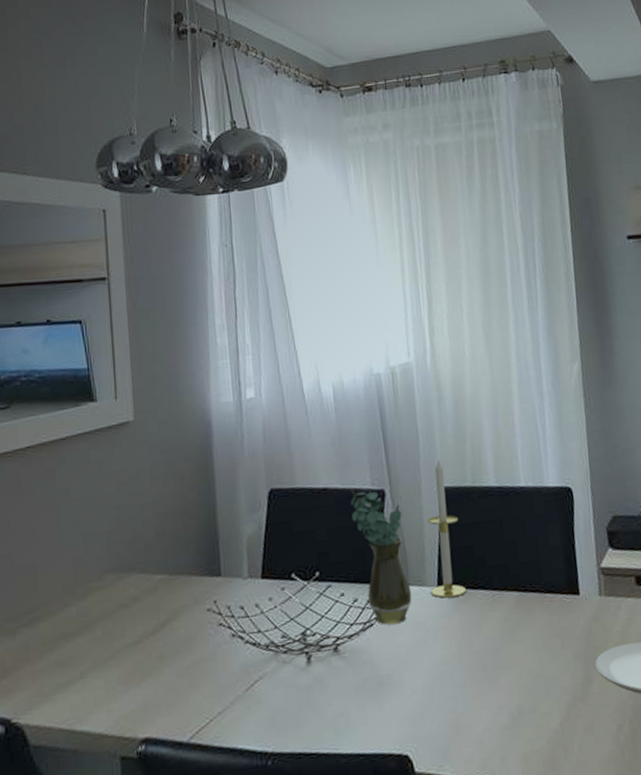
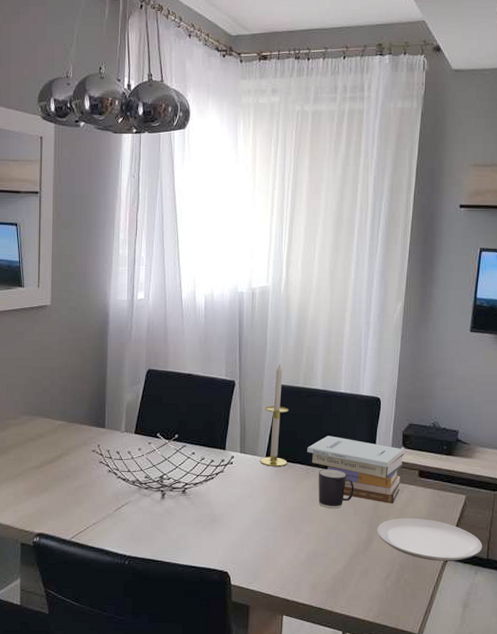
vase: present [350,488,412,625] -> none [208,377,246,480]
books: none [489,545,616,627] -> present [307,435,404,503]
mug: none [508,590,558,646] -> present [318,469,354,509]

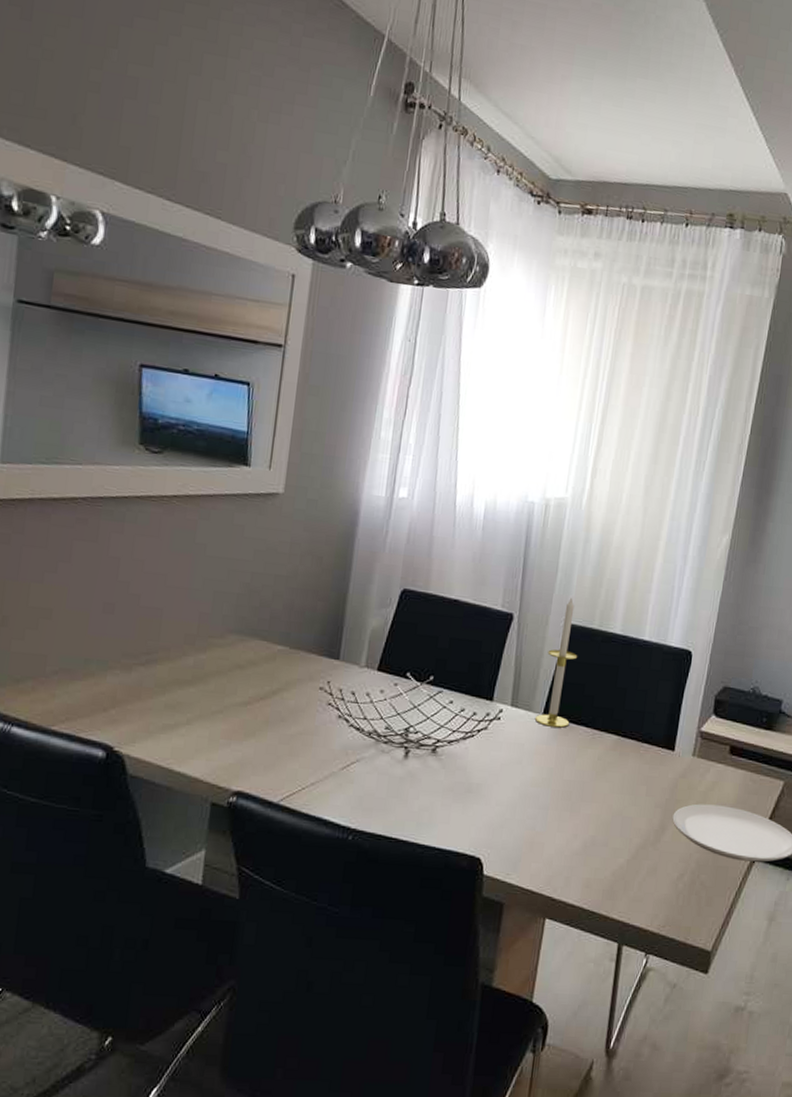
books: present [307,435,404,503] -> none [595,693,715,785]
mug: present [318,469,354,509] -> none [603,735,650,787]

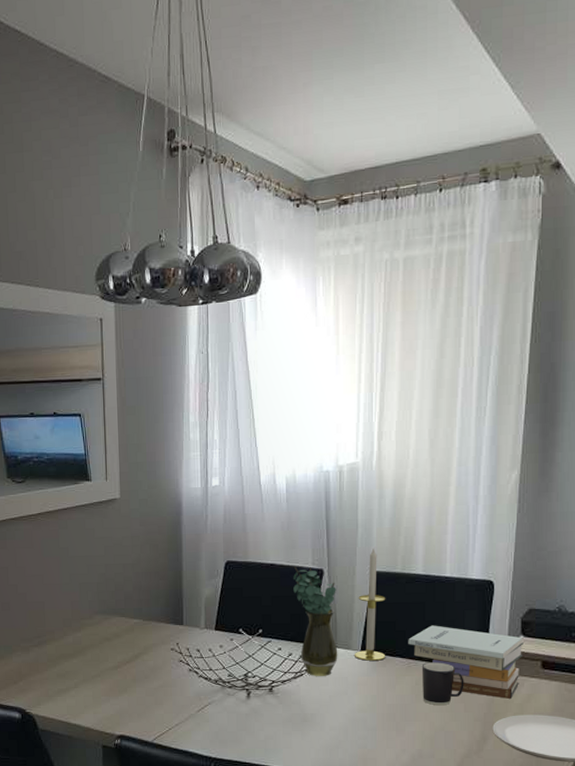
vase: none [474,606,525,740] -> present [293,566,338,676]
books: none [595,693,715,785] -> present [408,625,524,699]
mug: none [603,735,650,787] -> present [421,662,464,706]

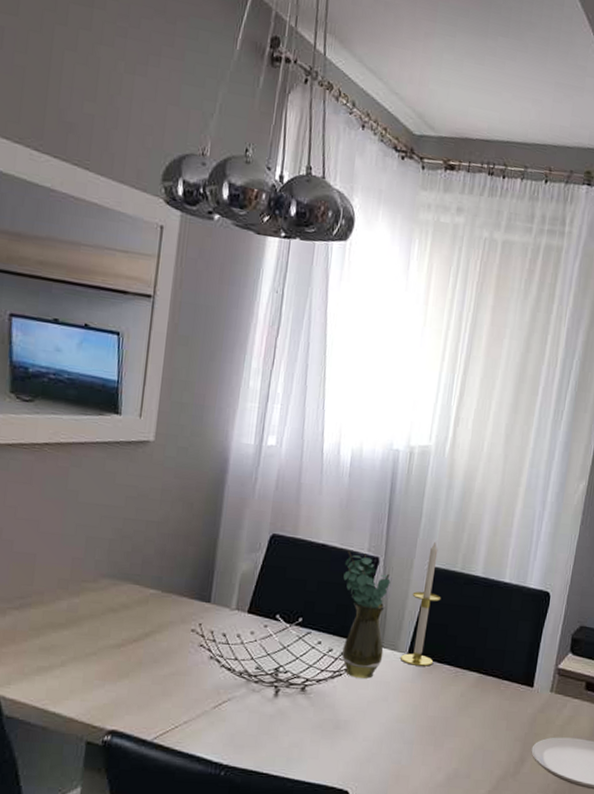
books: present [408,625,524,699] -> none [458,633,572,719]
mug: present [421,662,464,706] -> none [466,673,510,722]

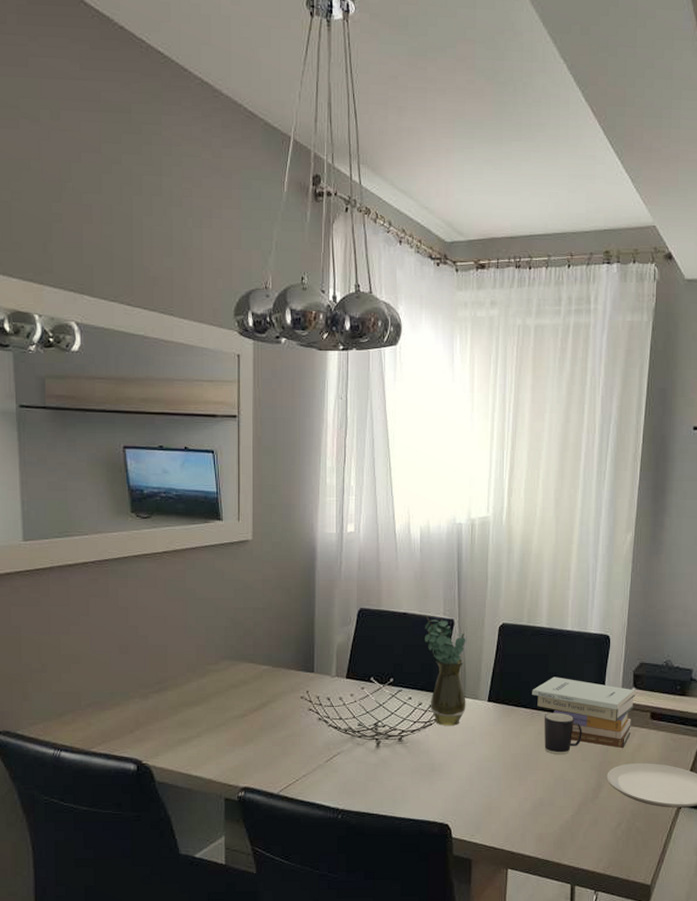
candle: present [401,541,441,666] -> none [482,600,512,711]
books: none [458,633,572,719] -> present [532,677,635,748]
mug: none [466,673,510,722] -> present [544,713,582,755]

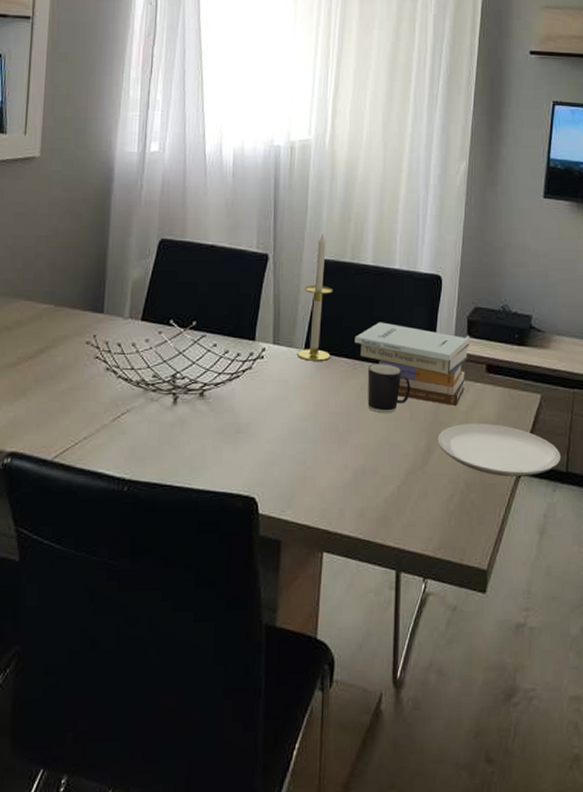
vase: present [425,616,466,726] -> none [234,250,281,378]
candle: none [482,600,512,711] -> present [298,233,333,361]

